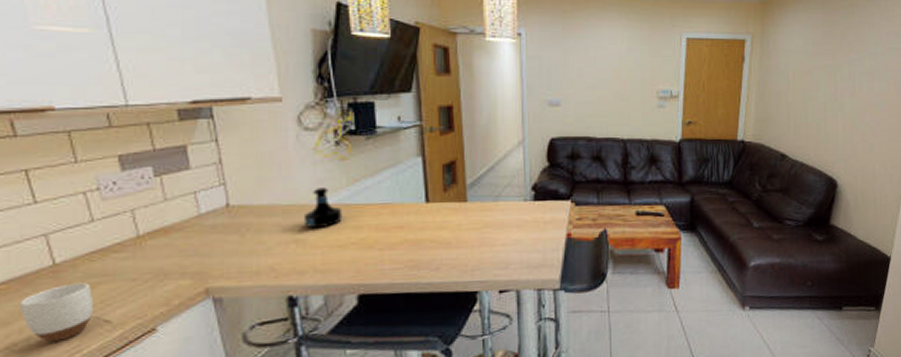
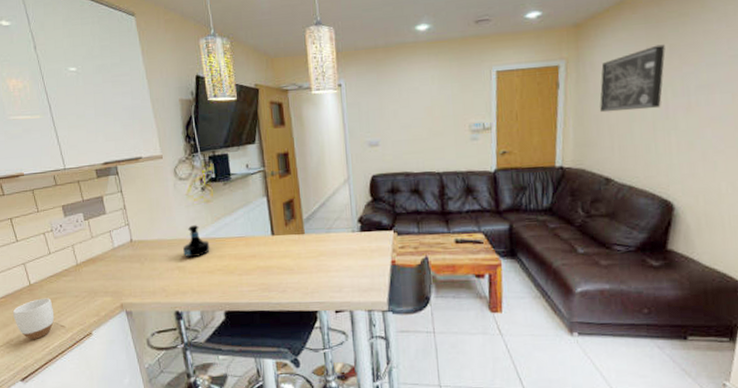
wall art: none [780,30,837,90] -> present [600,44,665,113]

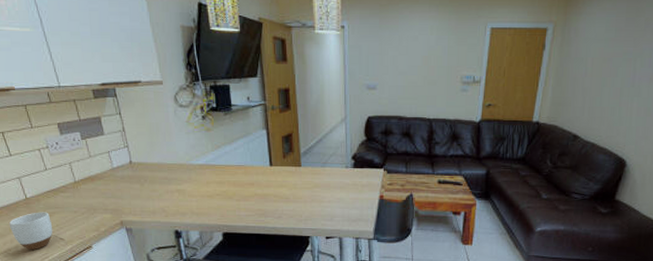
tequila bottle: present [183,225,210,258] -> none [183,151,210,182]
wall art: present [600,44,665,113] -> none [578,17,641,76]

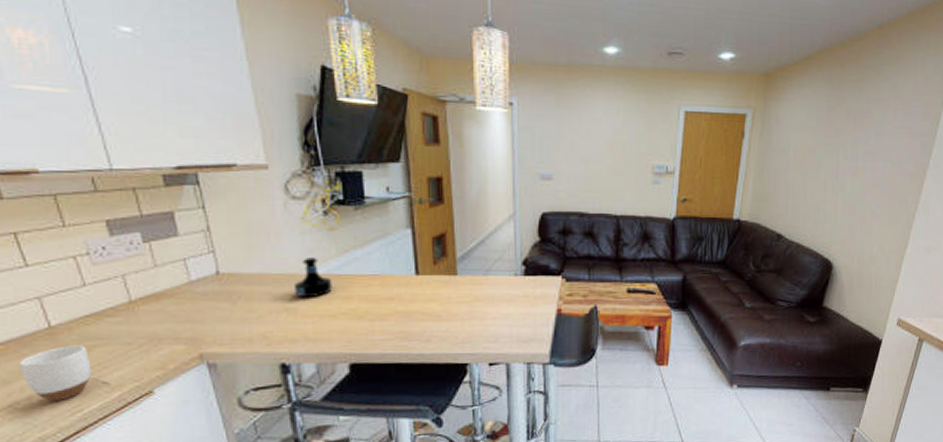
tequila bottle: none [183,151,210,182] -> present [295,257,333,298]

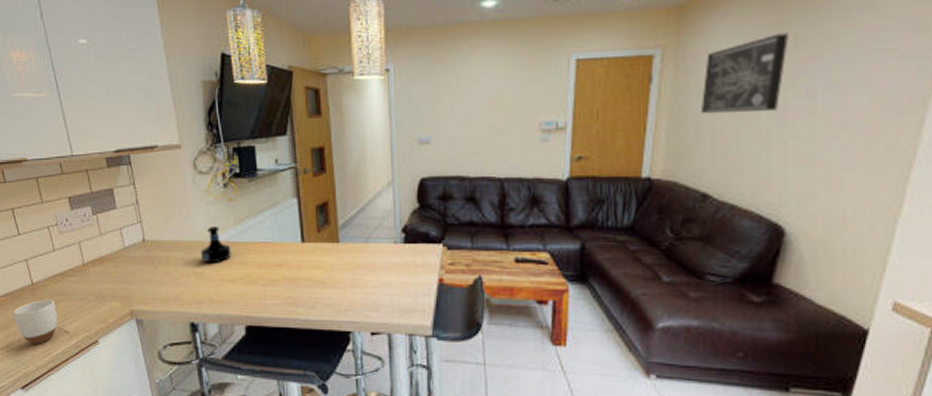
wall art: none [780,106,843,170] -> present [701,33,788,114]

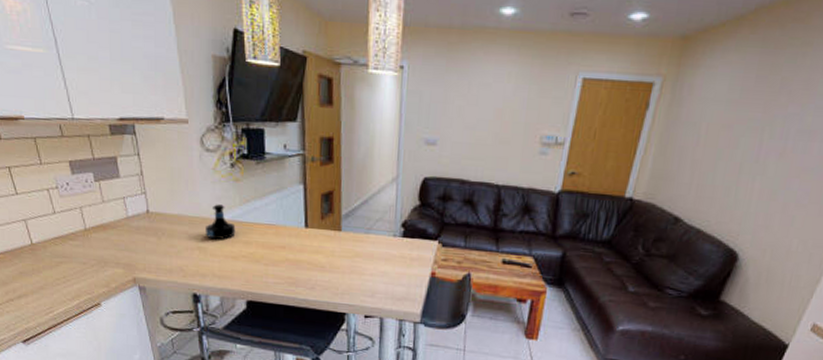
mug: present [13,299,58,345] -> none [12,260,60,303]
wall art: present [701,33,788,114] -> none [687,75,777,149]

